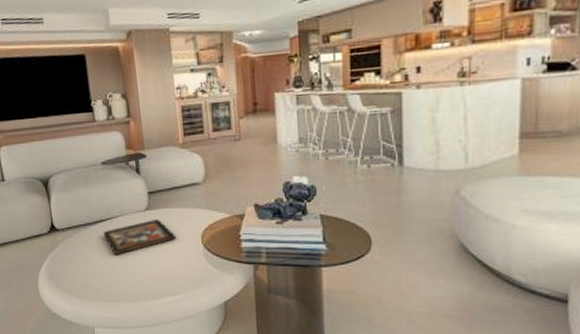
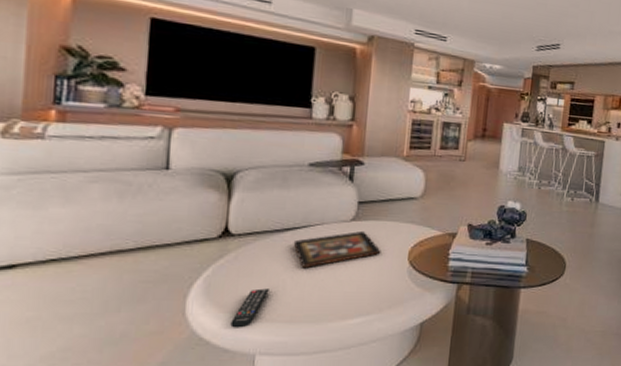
remote control: none [71,273,93,306] -> present [230,288,269,328]

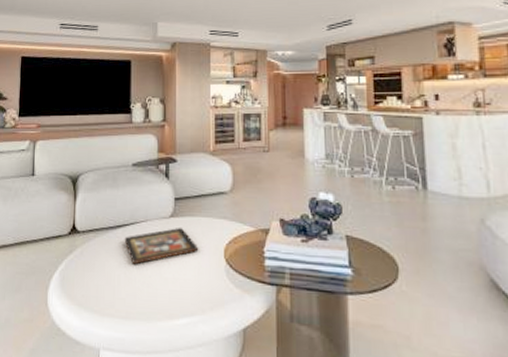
remote control: present [230,288,269,328] -> none [80,283,108,321]

